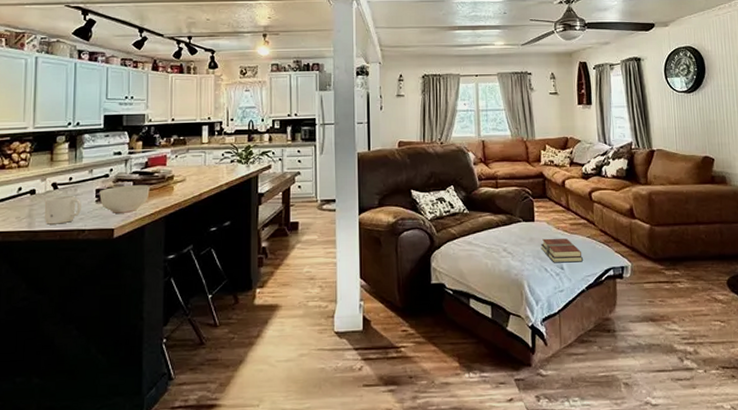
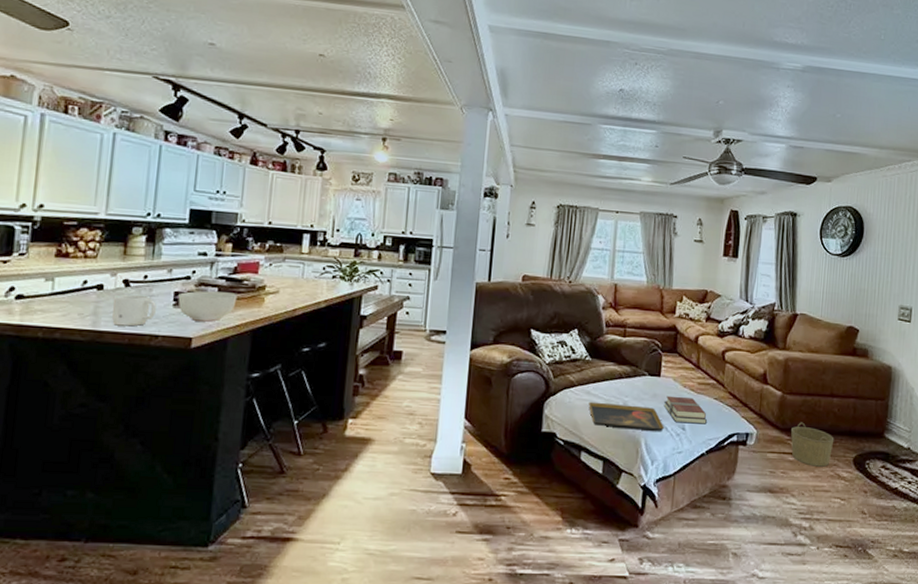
decorative tray: none [471,251,544,274] -> present [588,401,664,432]
basket: none [663,251,706,292] -> present [790,422,834,467]

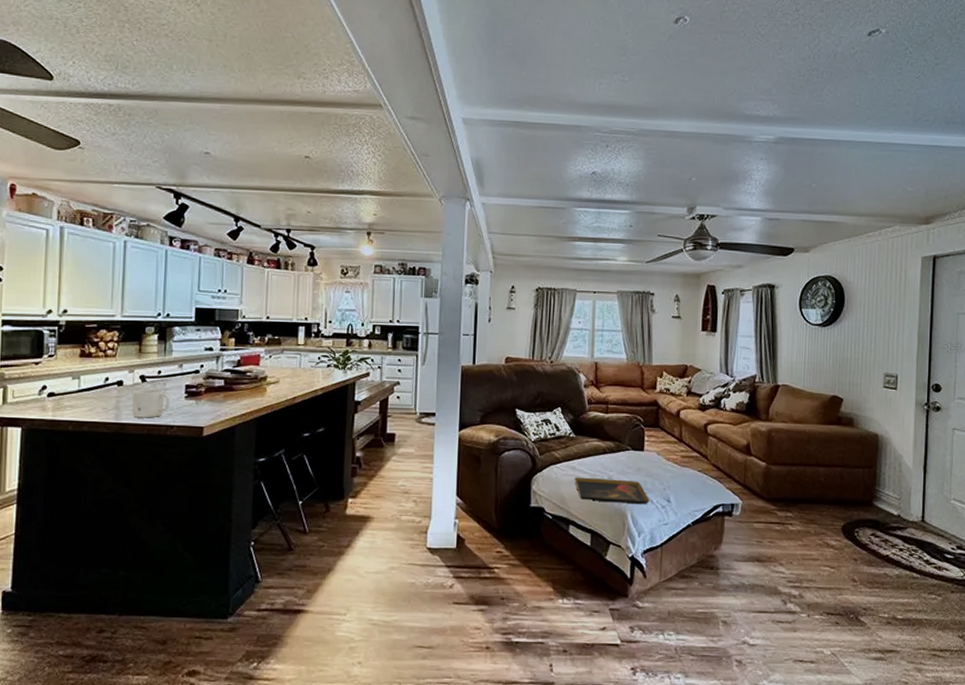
bowl: present [178,290,238,322] -> none [189,383,242,412]
books: present [663,395,708,424] -> none [648,469,693,496]
basket: present [790,422,834,467] -> none [776,492,821,536]

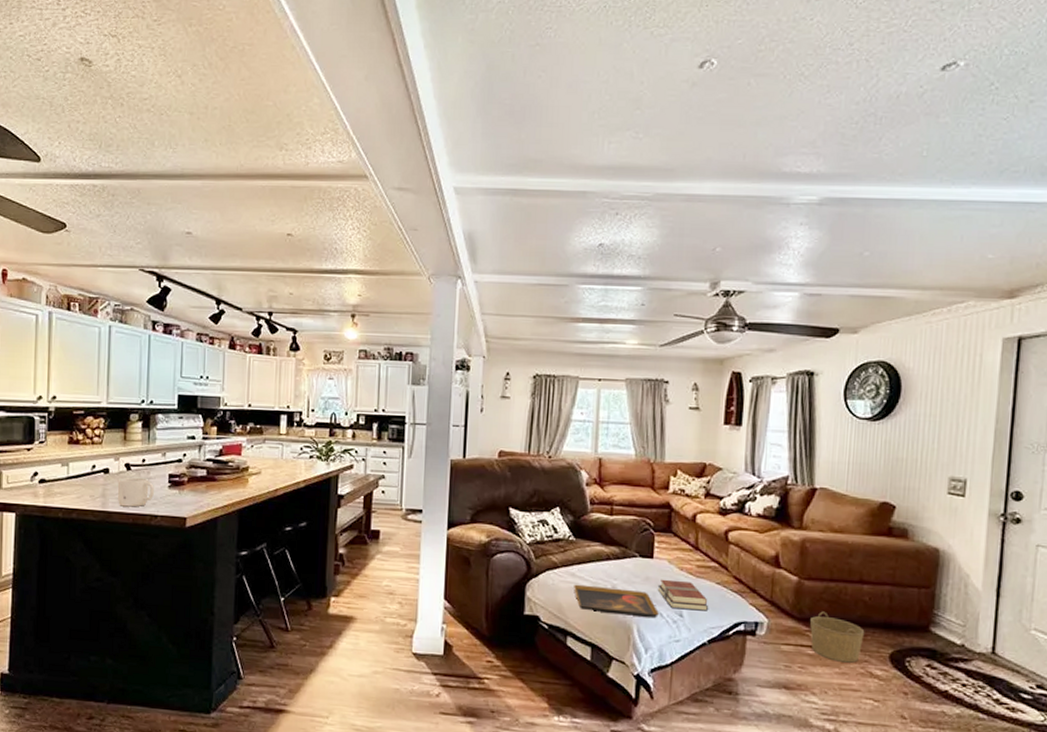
books: none [648,469,693,496] -> present [657,579,709,611]
basket: none [776,492,821,536] -> present [809,611,865,663]

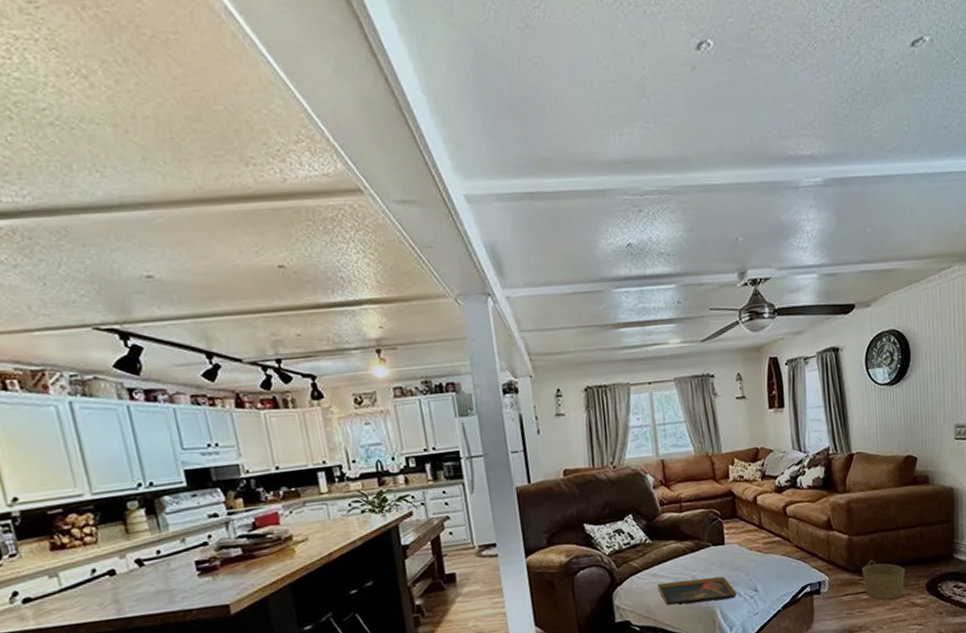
mug: present [117,477,154,507] -> none [130,570,182,609]
books: present [657,579,709,611] -> none [732,559,779,586]

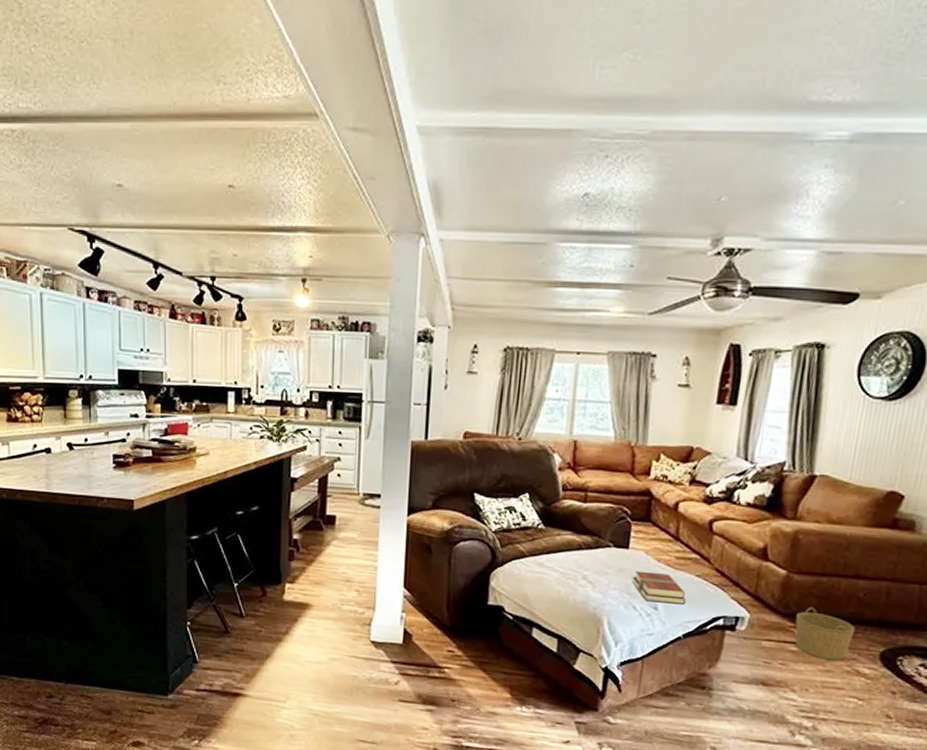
decorative tray: present [657,576,737,606] -> none [541,574,632,611]
books: none [732,559,779,586] -> present [631,570,687,605]

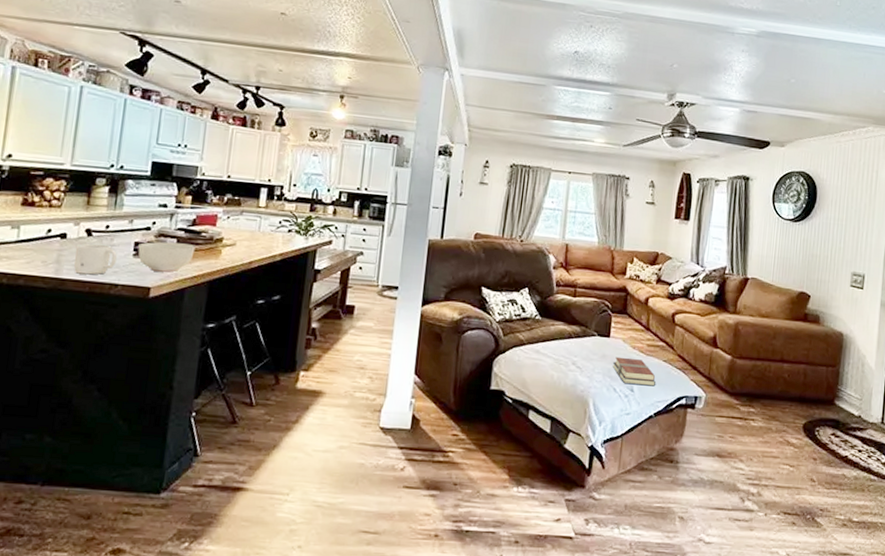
mug: none [60,457,99,489] -> present [74,243,117,275]
bowl: none [117,453,170,484] -> present [138,241,196,272]
basket: present [795,607,856,661] -> none [739,387,784,433]

